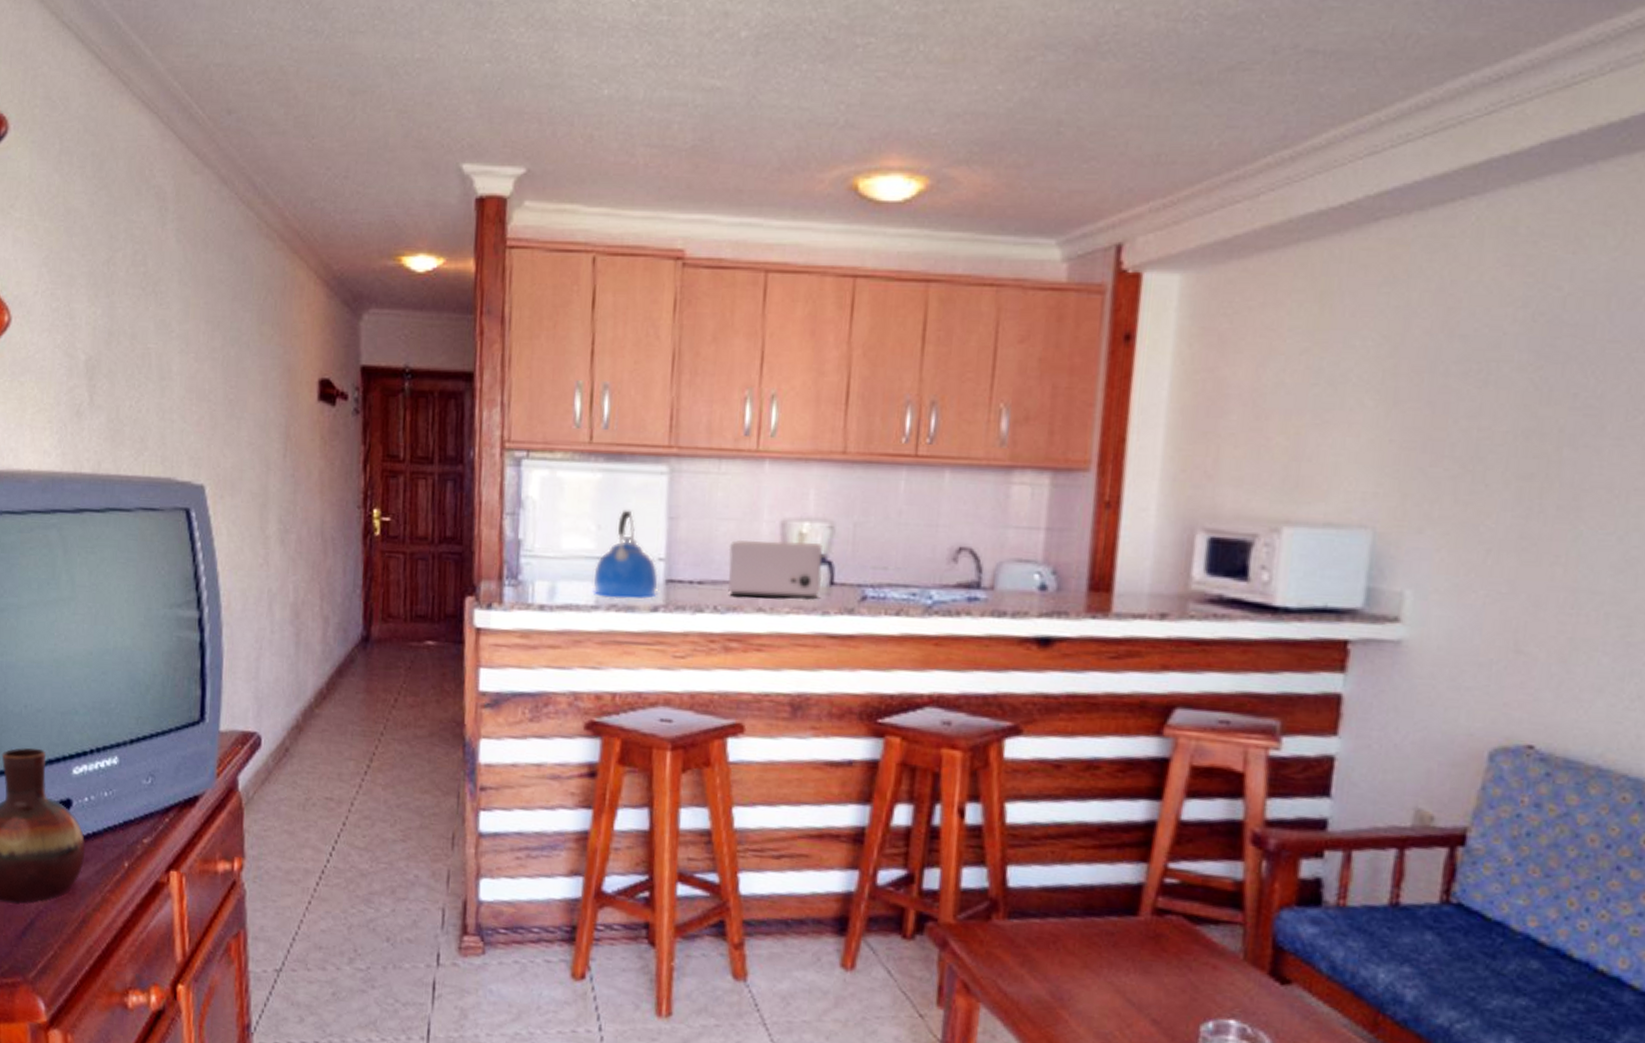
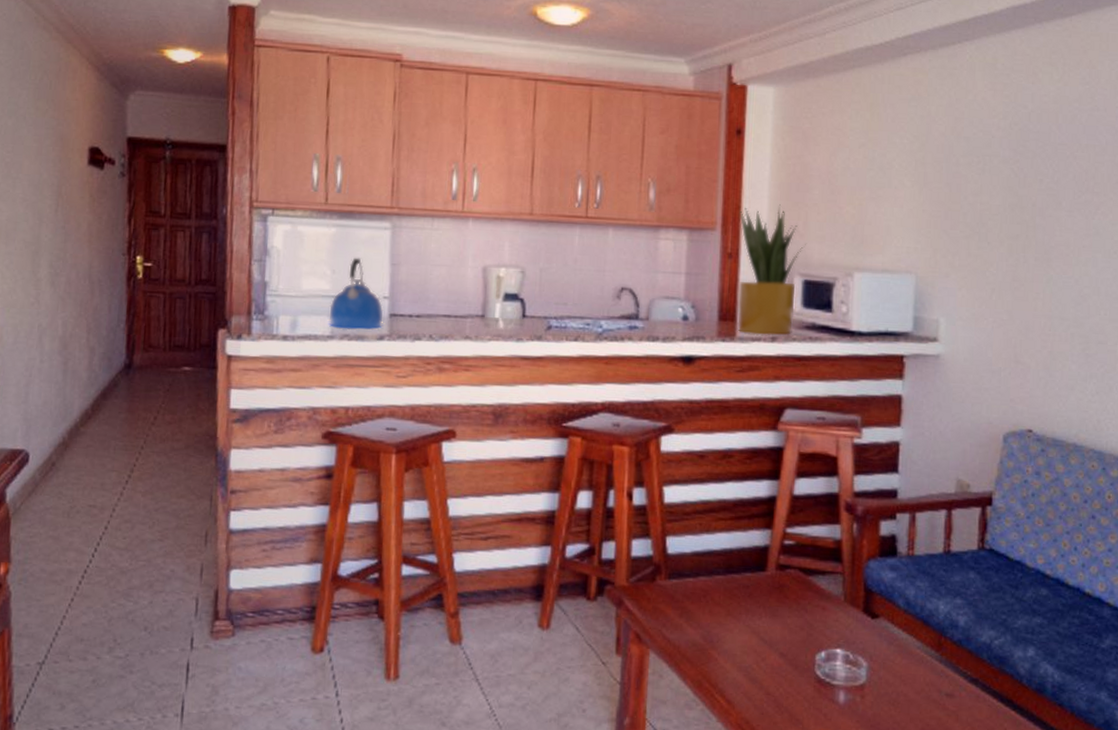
toaster: present [727,539,826,601] -> none [440,281,519,330]
planter: none [1114,435,1217,613] -> present [737,204,807,336]

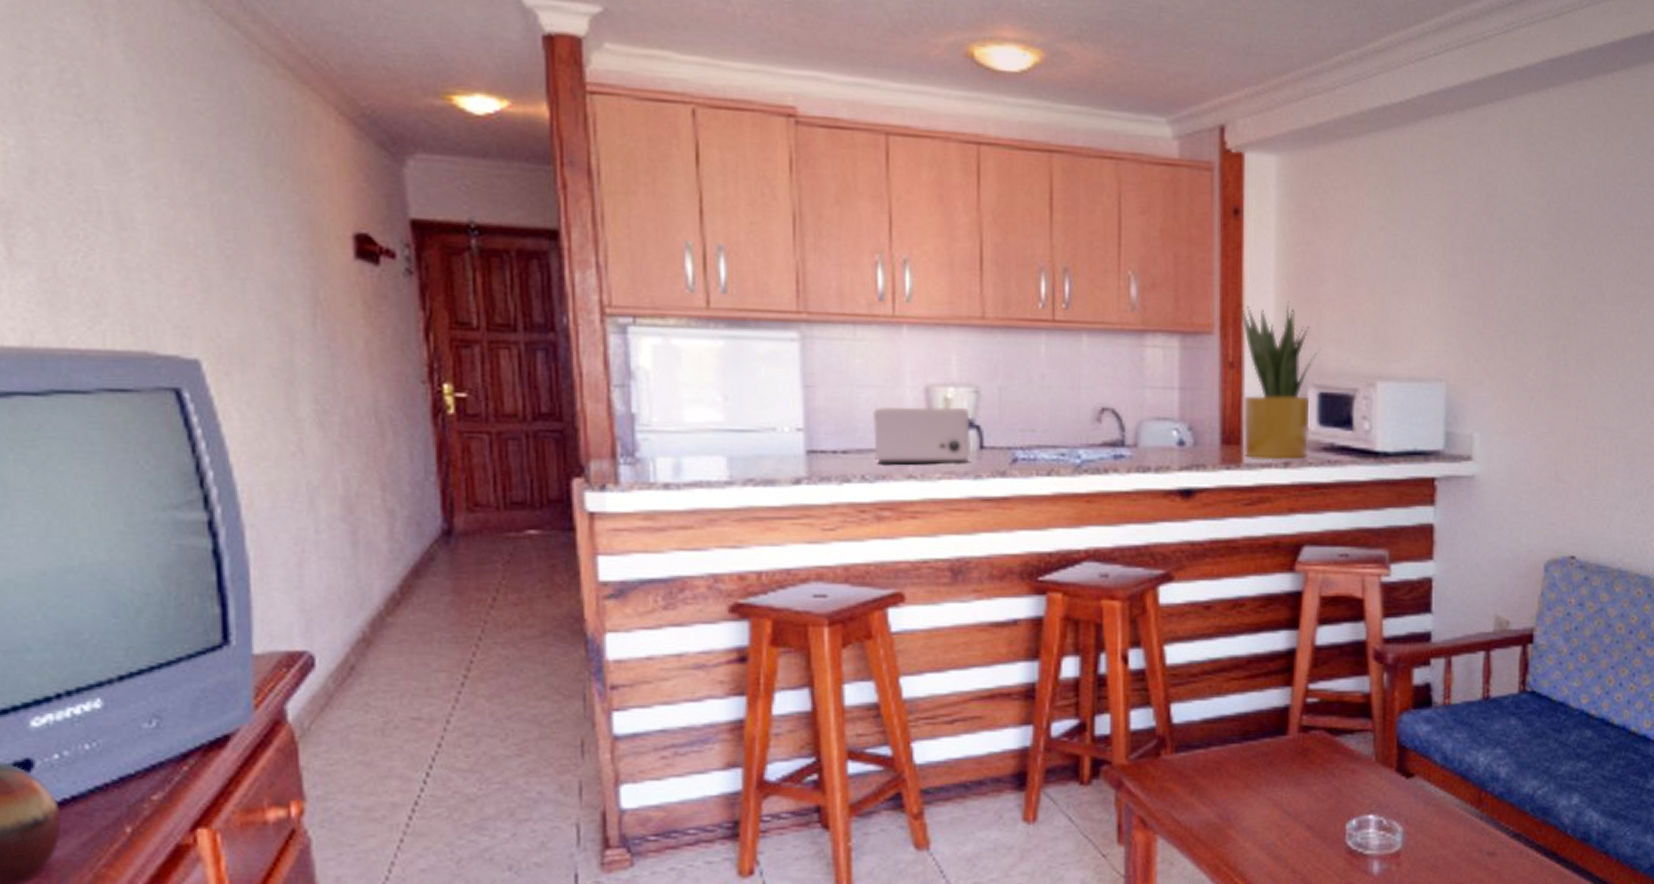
kettle: present [329,257,384,331] -> none [724,379,798,474]
toaster: none [440,281,519,330] -> present [872,406,973,466]

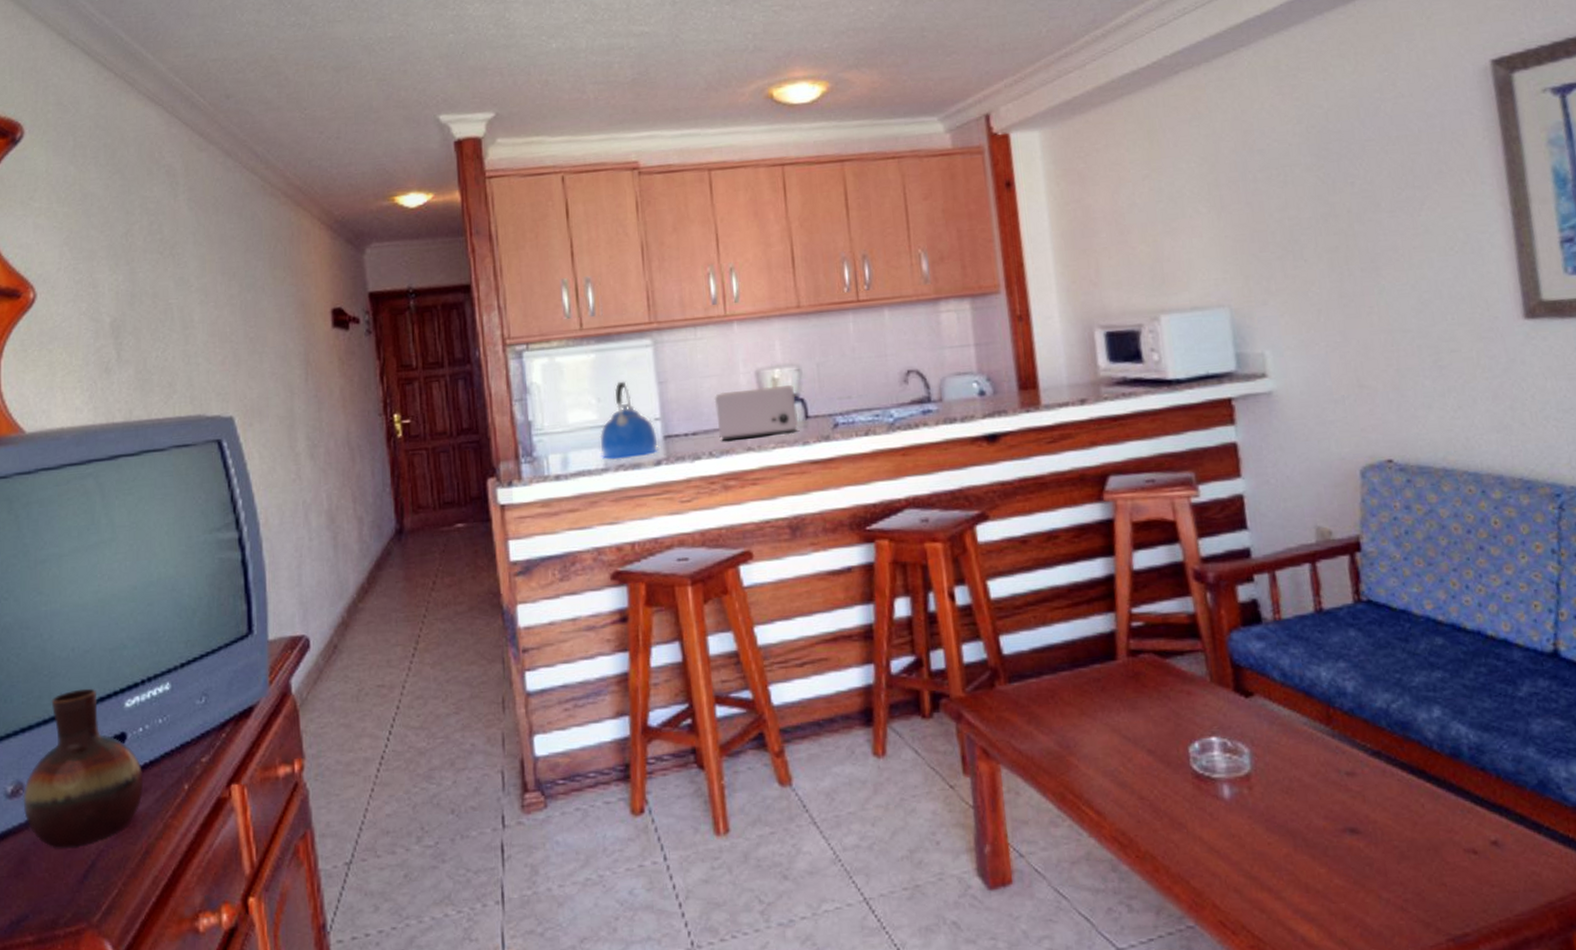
kettle: none [724,379,798,474] -> present [599,381,658,461]
planter: present [1241,301,1322,461] -> none [1023,255,1103,401]

